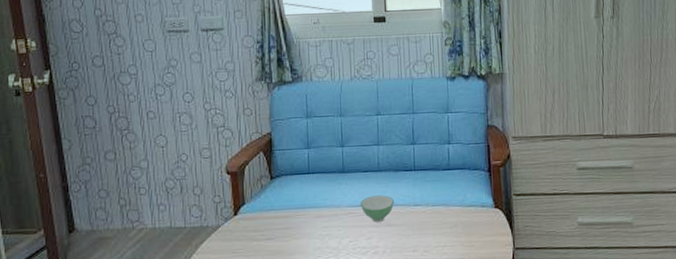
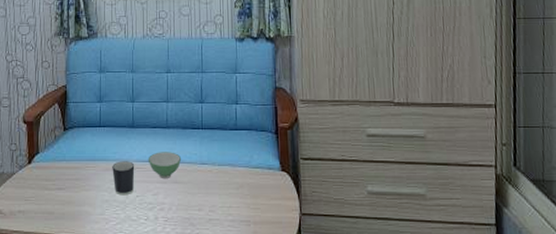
mug: none [323,207,347,242] -> present [112,161,135,196]

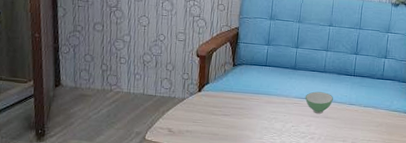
mug: present [112,161,135,196] -> none [273,96,293,125]

